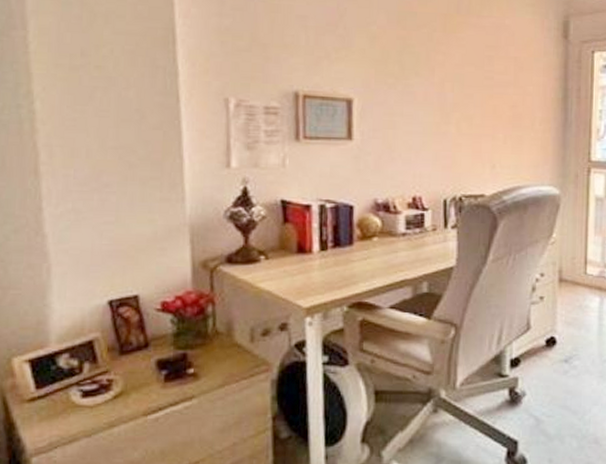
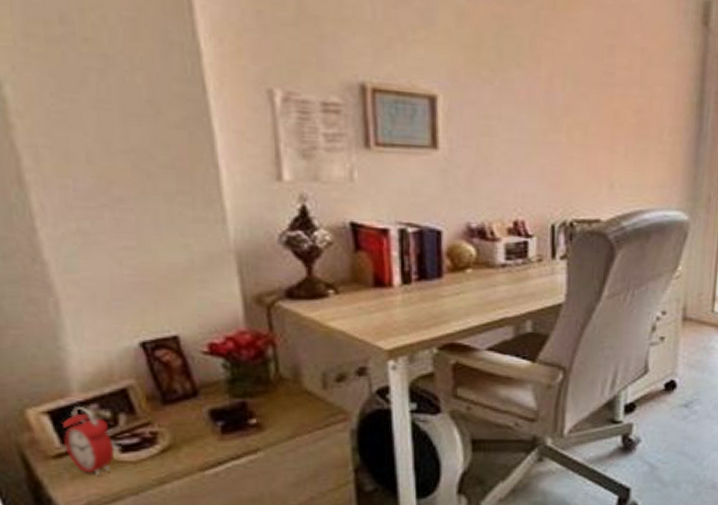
alarm clock: none [38,356,77,418] -> present [61,407,115,476]

